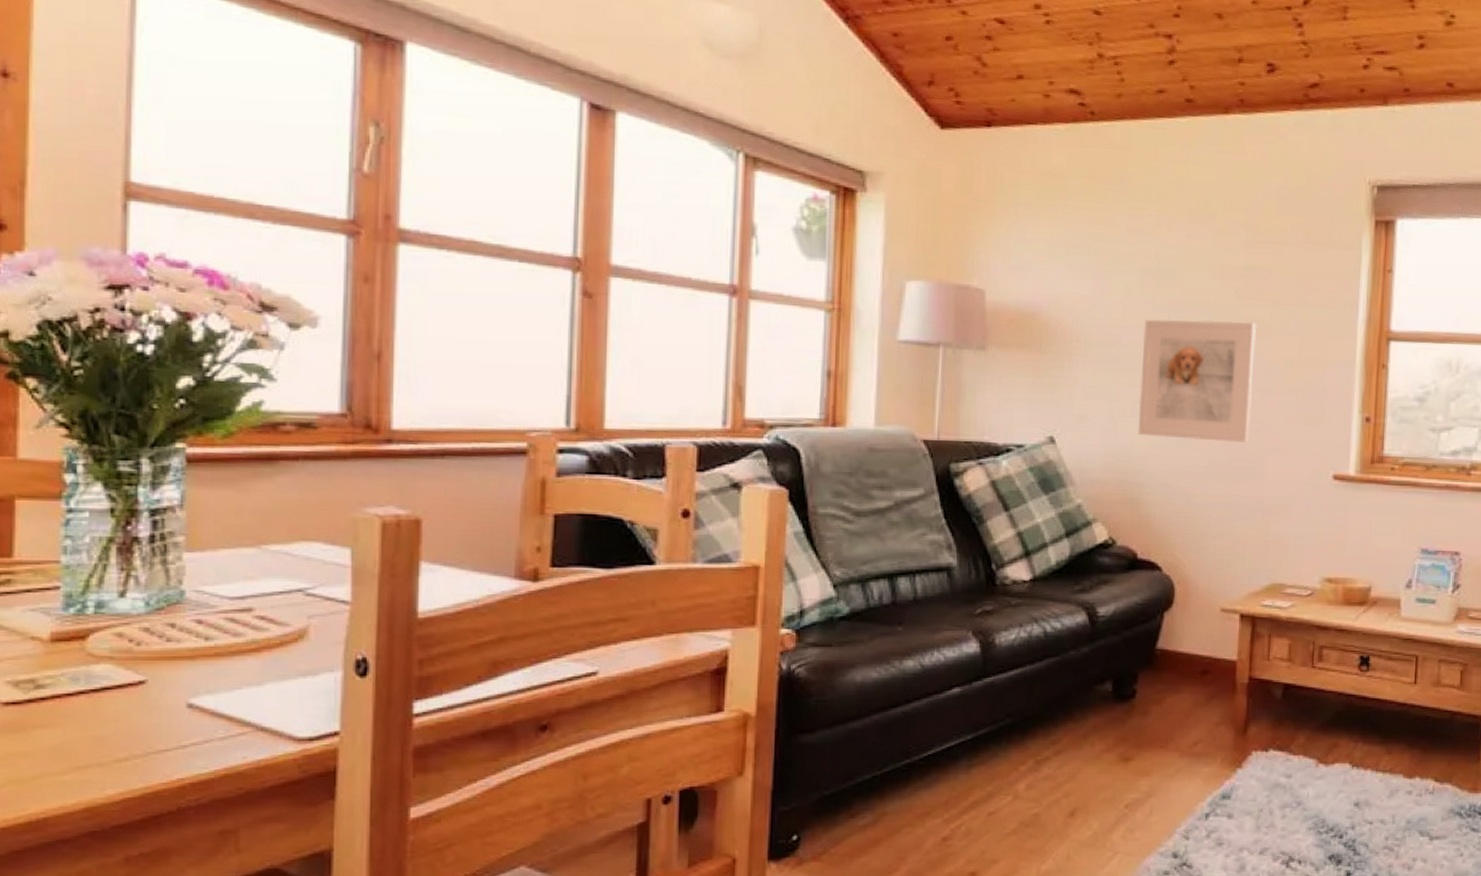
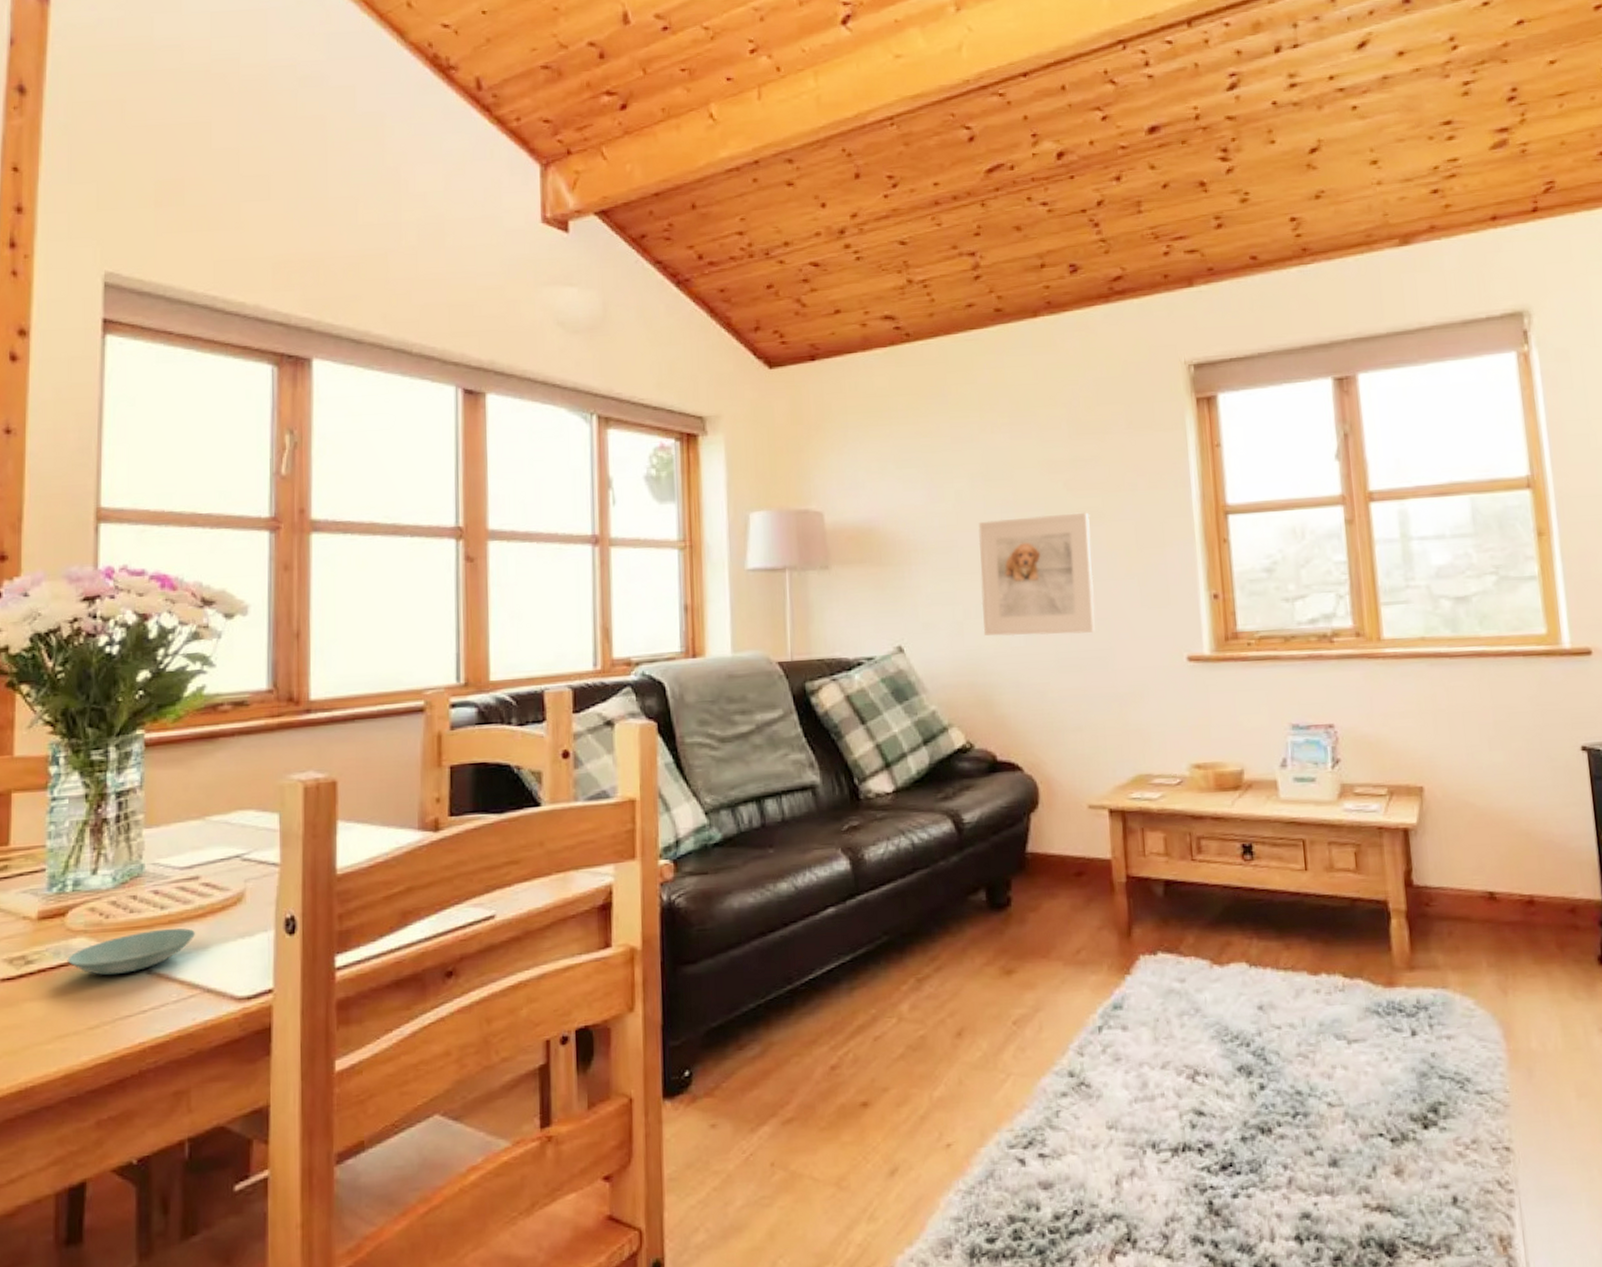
saucer: none [88,661,248,707] -> present [67,928,196,976]

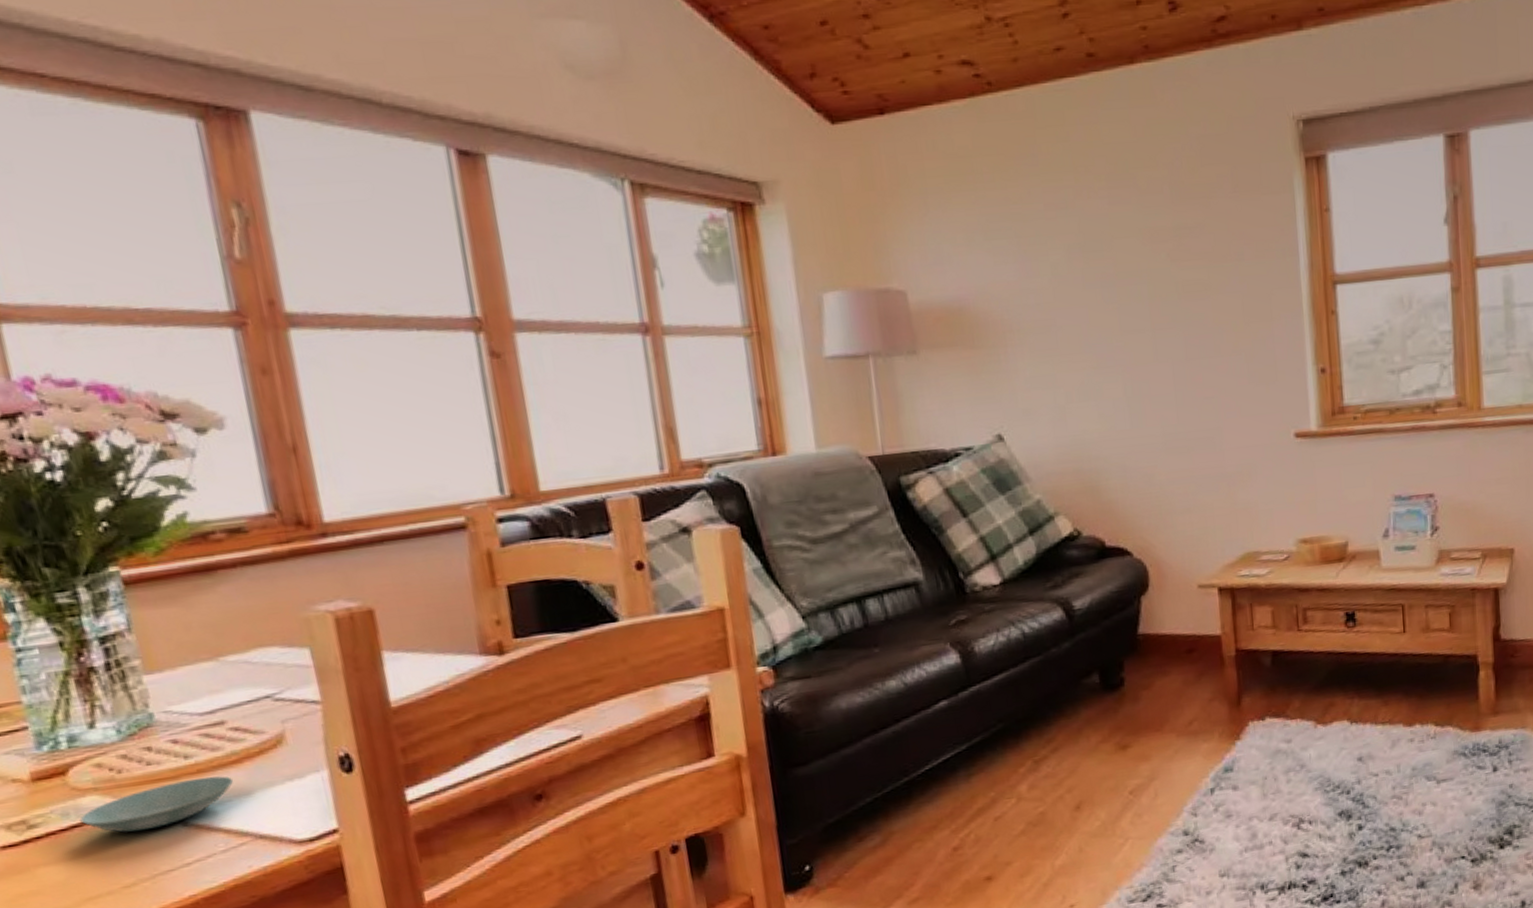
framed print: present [978,512,1095,636] -> none [1077,285,1203,420]

